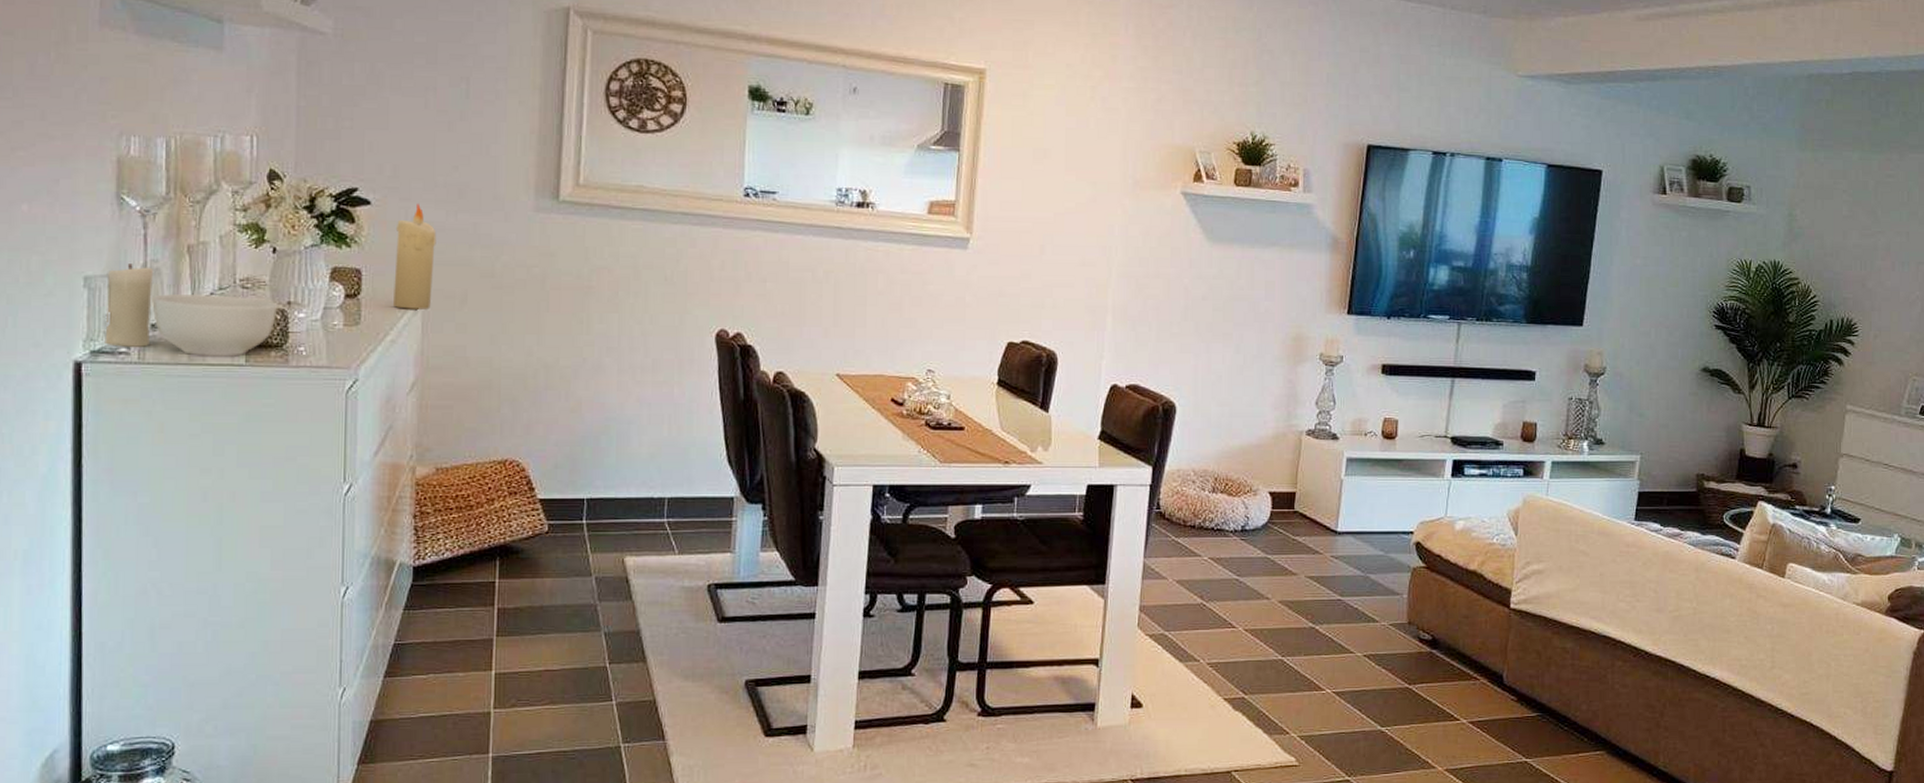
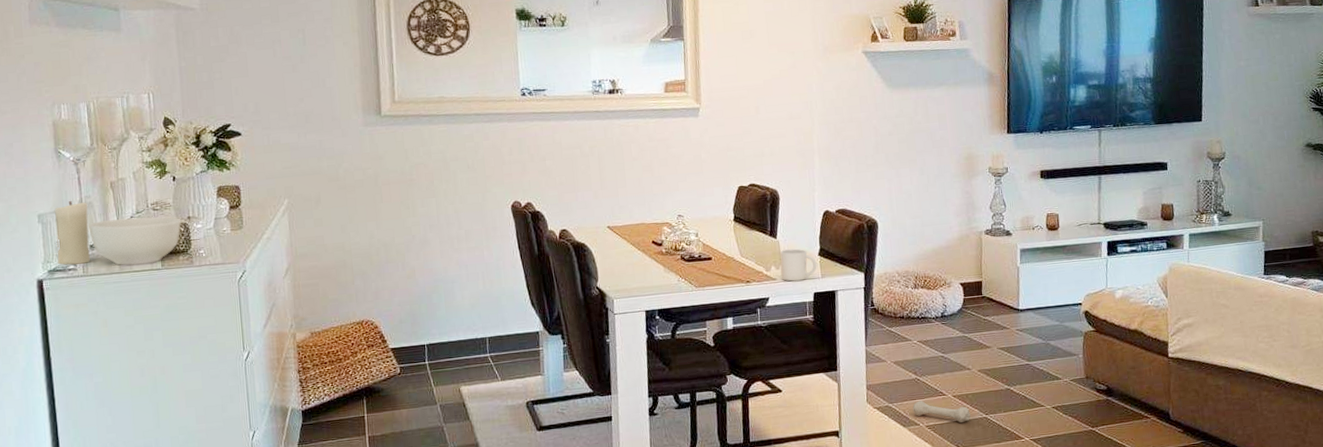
candle: present [392,204,437,309] -> none [262,131,294,213]
mug: none [1048,427,1095,468] -> present [780,248,817,282]
dog toy: none [1193,631,1263,664] -> present [912,400,971,424]

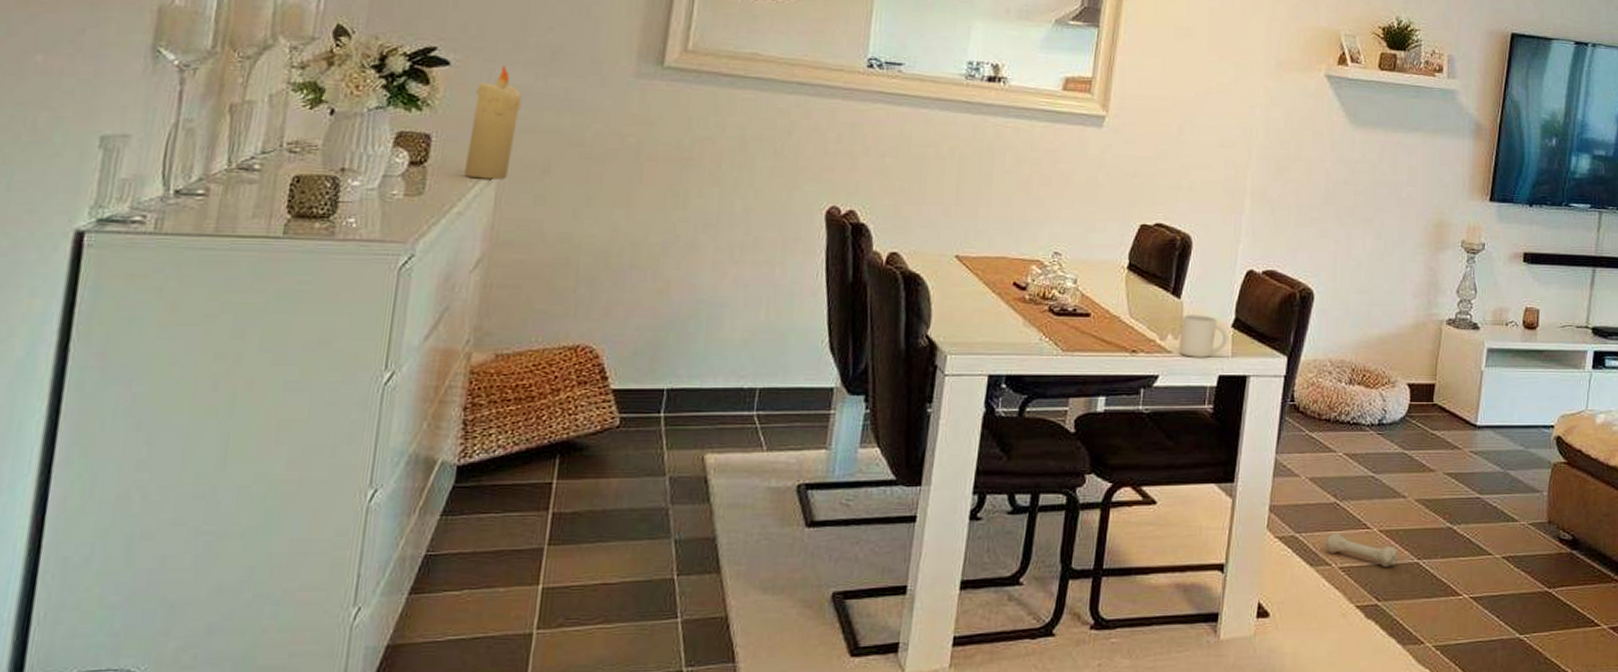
candle: present [55,201,90,266] -> none [116,123,187,216]
bowl: present [89,216,181,266] -> none [179,157,330,229]
candle: none [262,131,294,213] -> present [463,66,522,180]

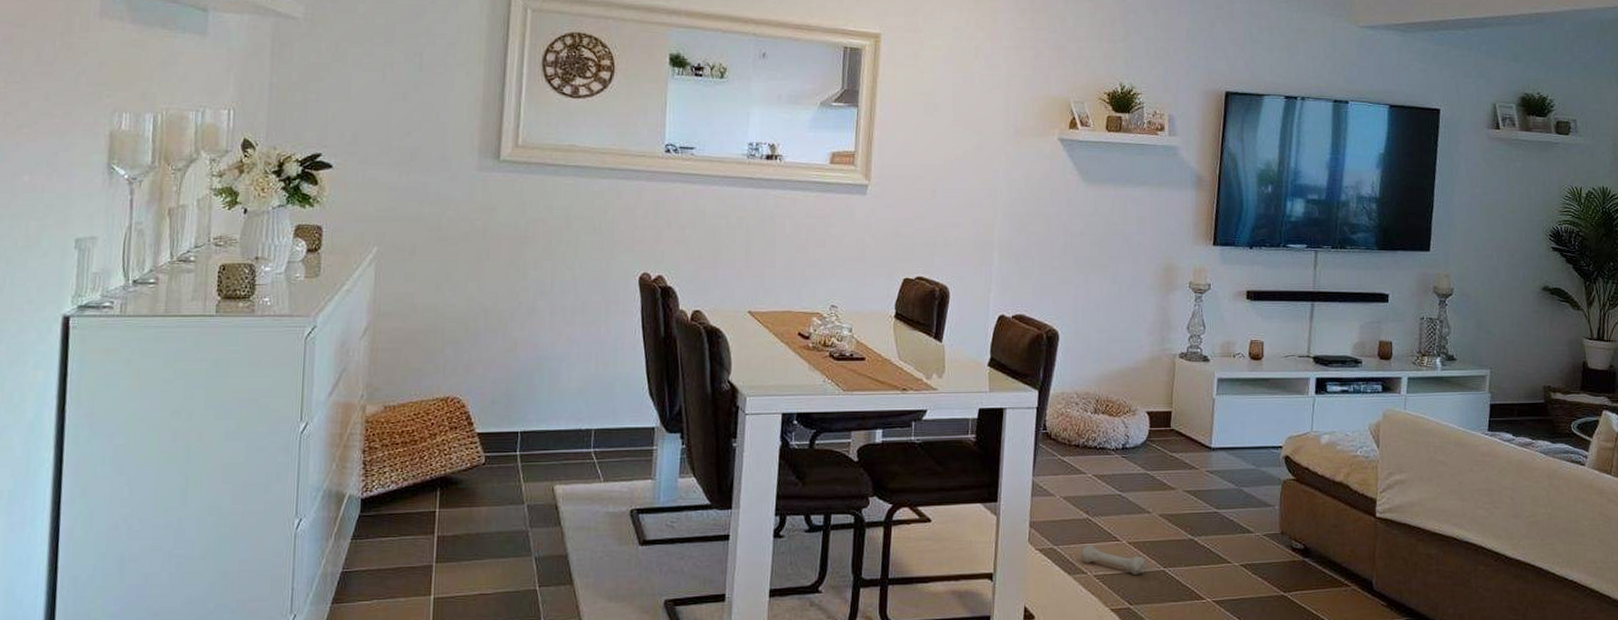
candle: present [463,66,522,180] -> none [349,166,390,261]
mug: present [1178,314,1228,357] -> none [942,356,986,393]

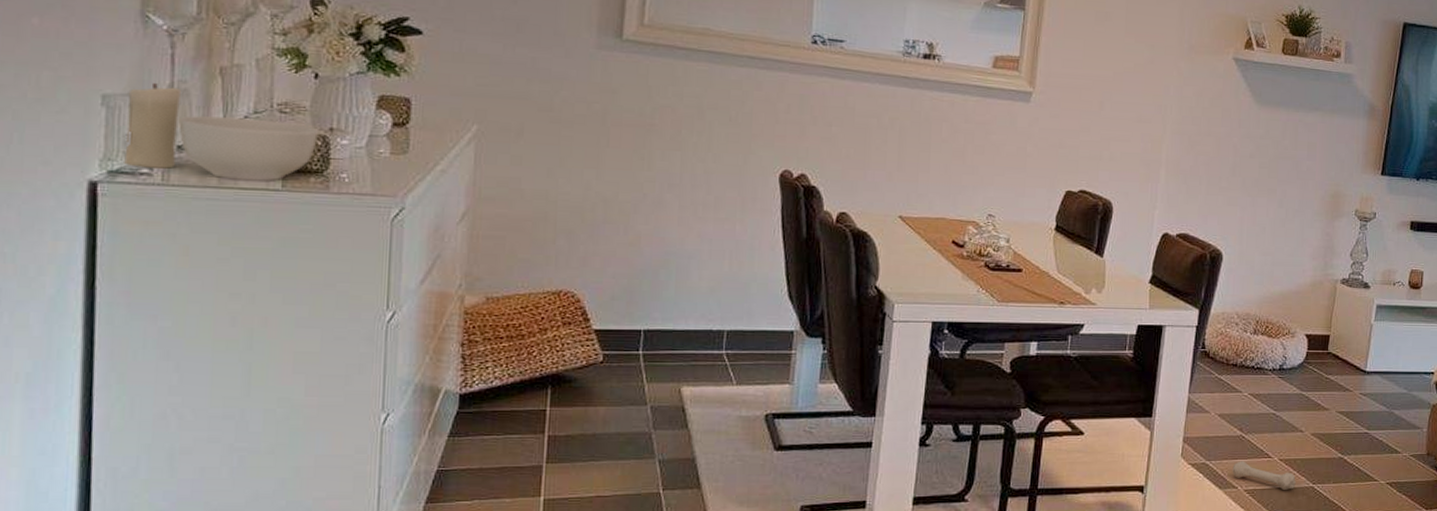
candle: none [91,226,138,302] -> present [124,83,182,169]
bowl: none [135,252,247,310] -> present [179,116,320,183]

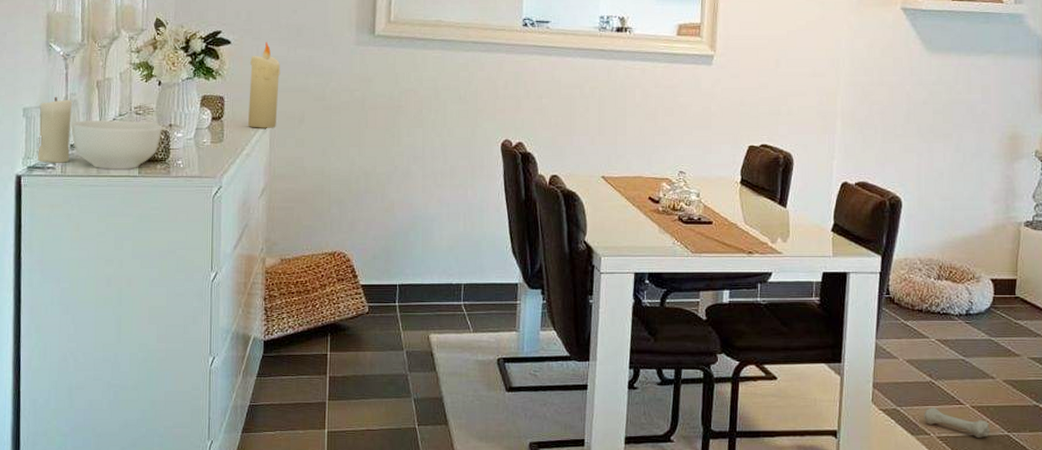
candle: none [443,36,493,141] -> present [247,42,281,128]

